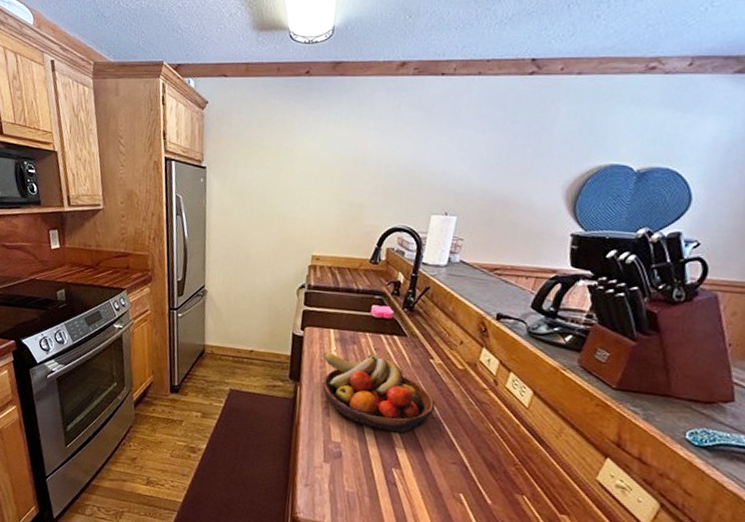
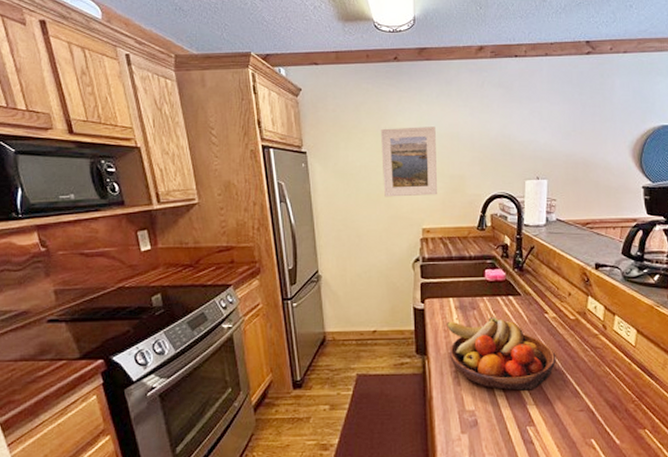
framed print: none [278,147,340,222] -> present [380,126,437,197]

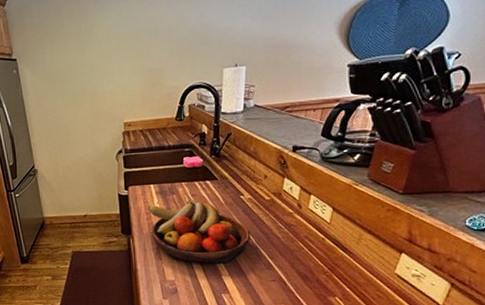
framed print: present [380,126,437,197] -> none [81,22,137,96]

